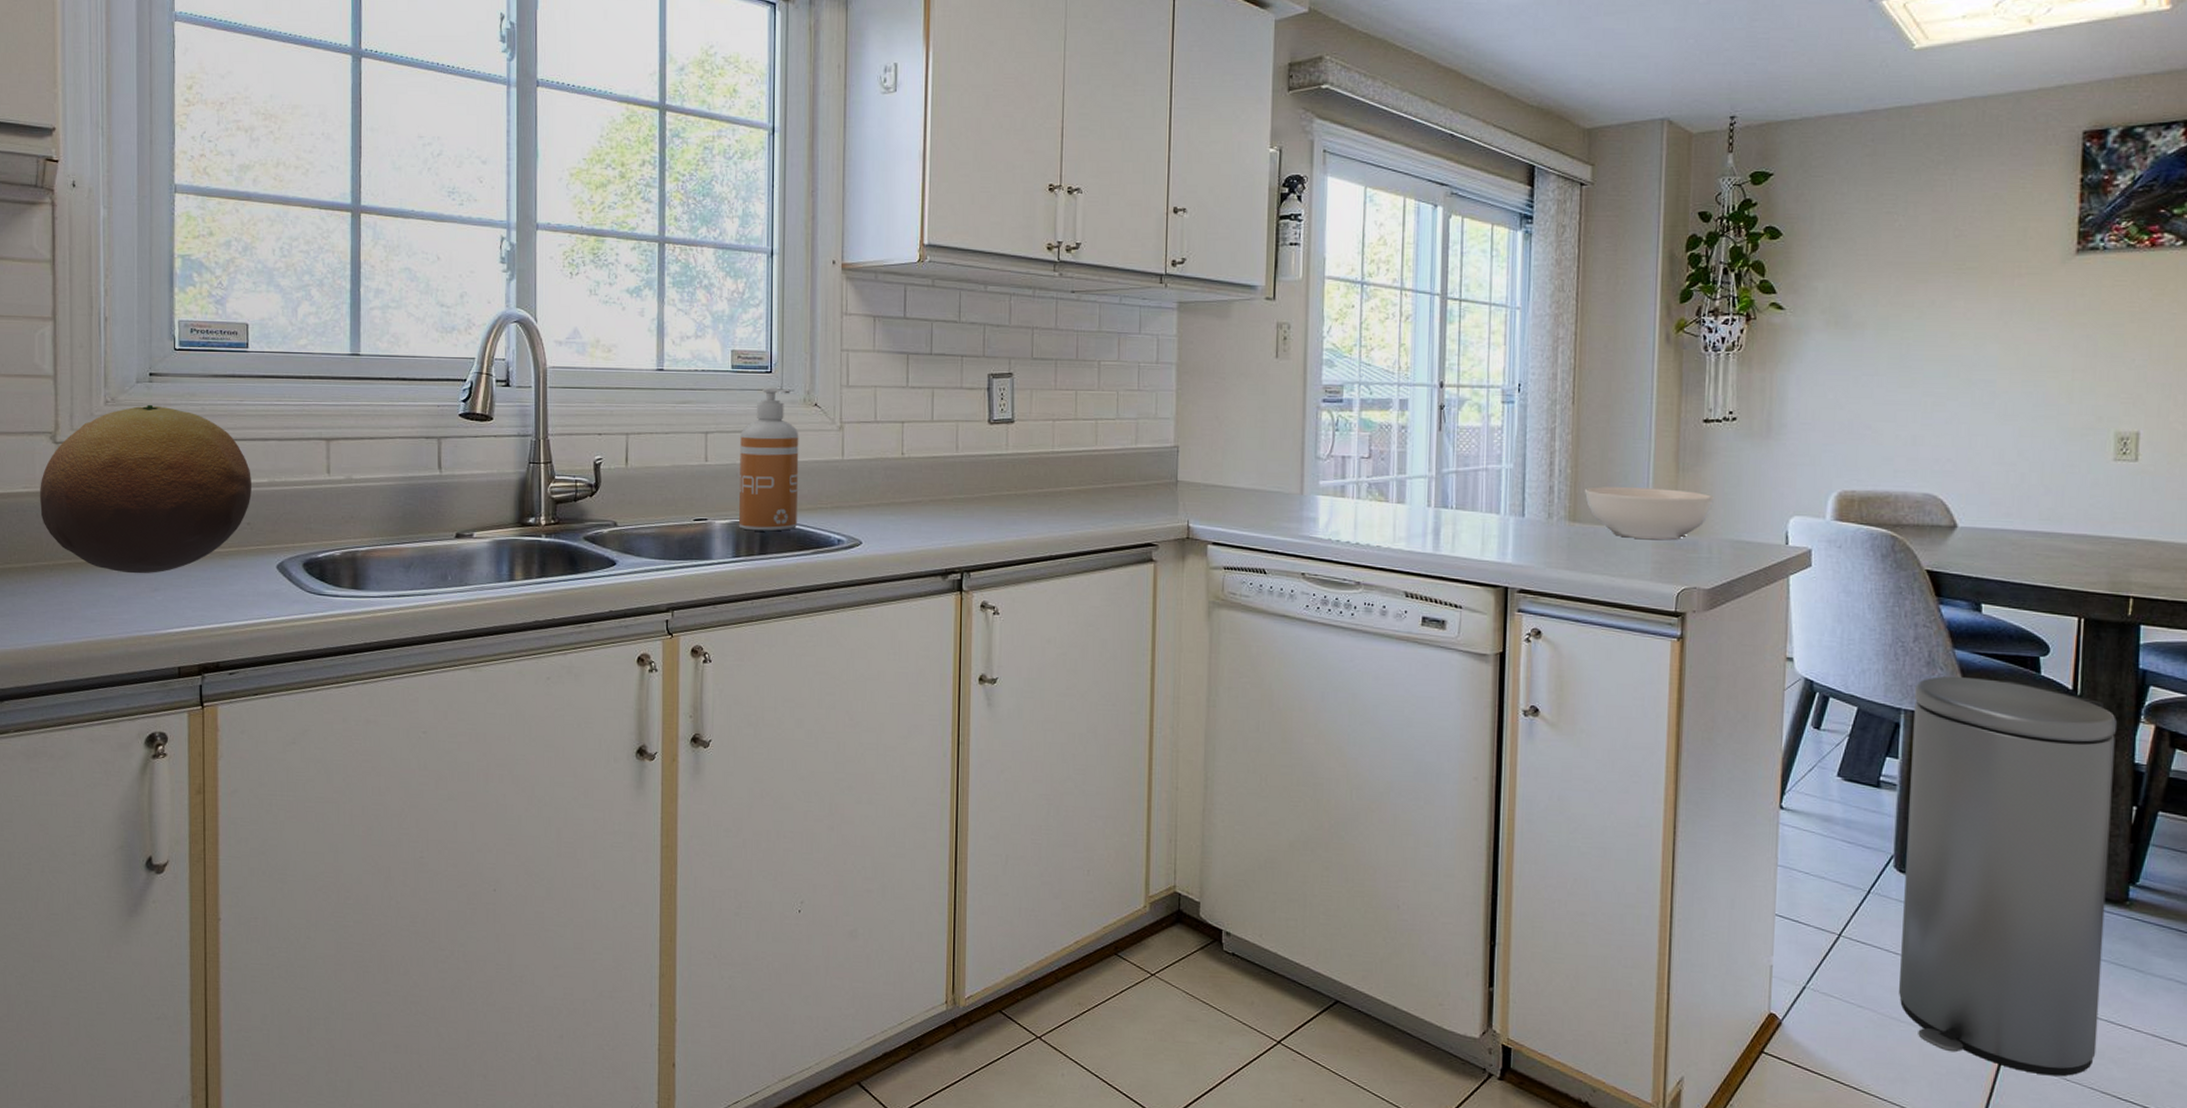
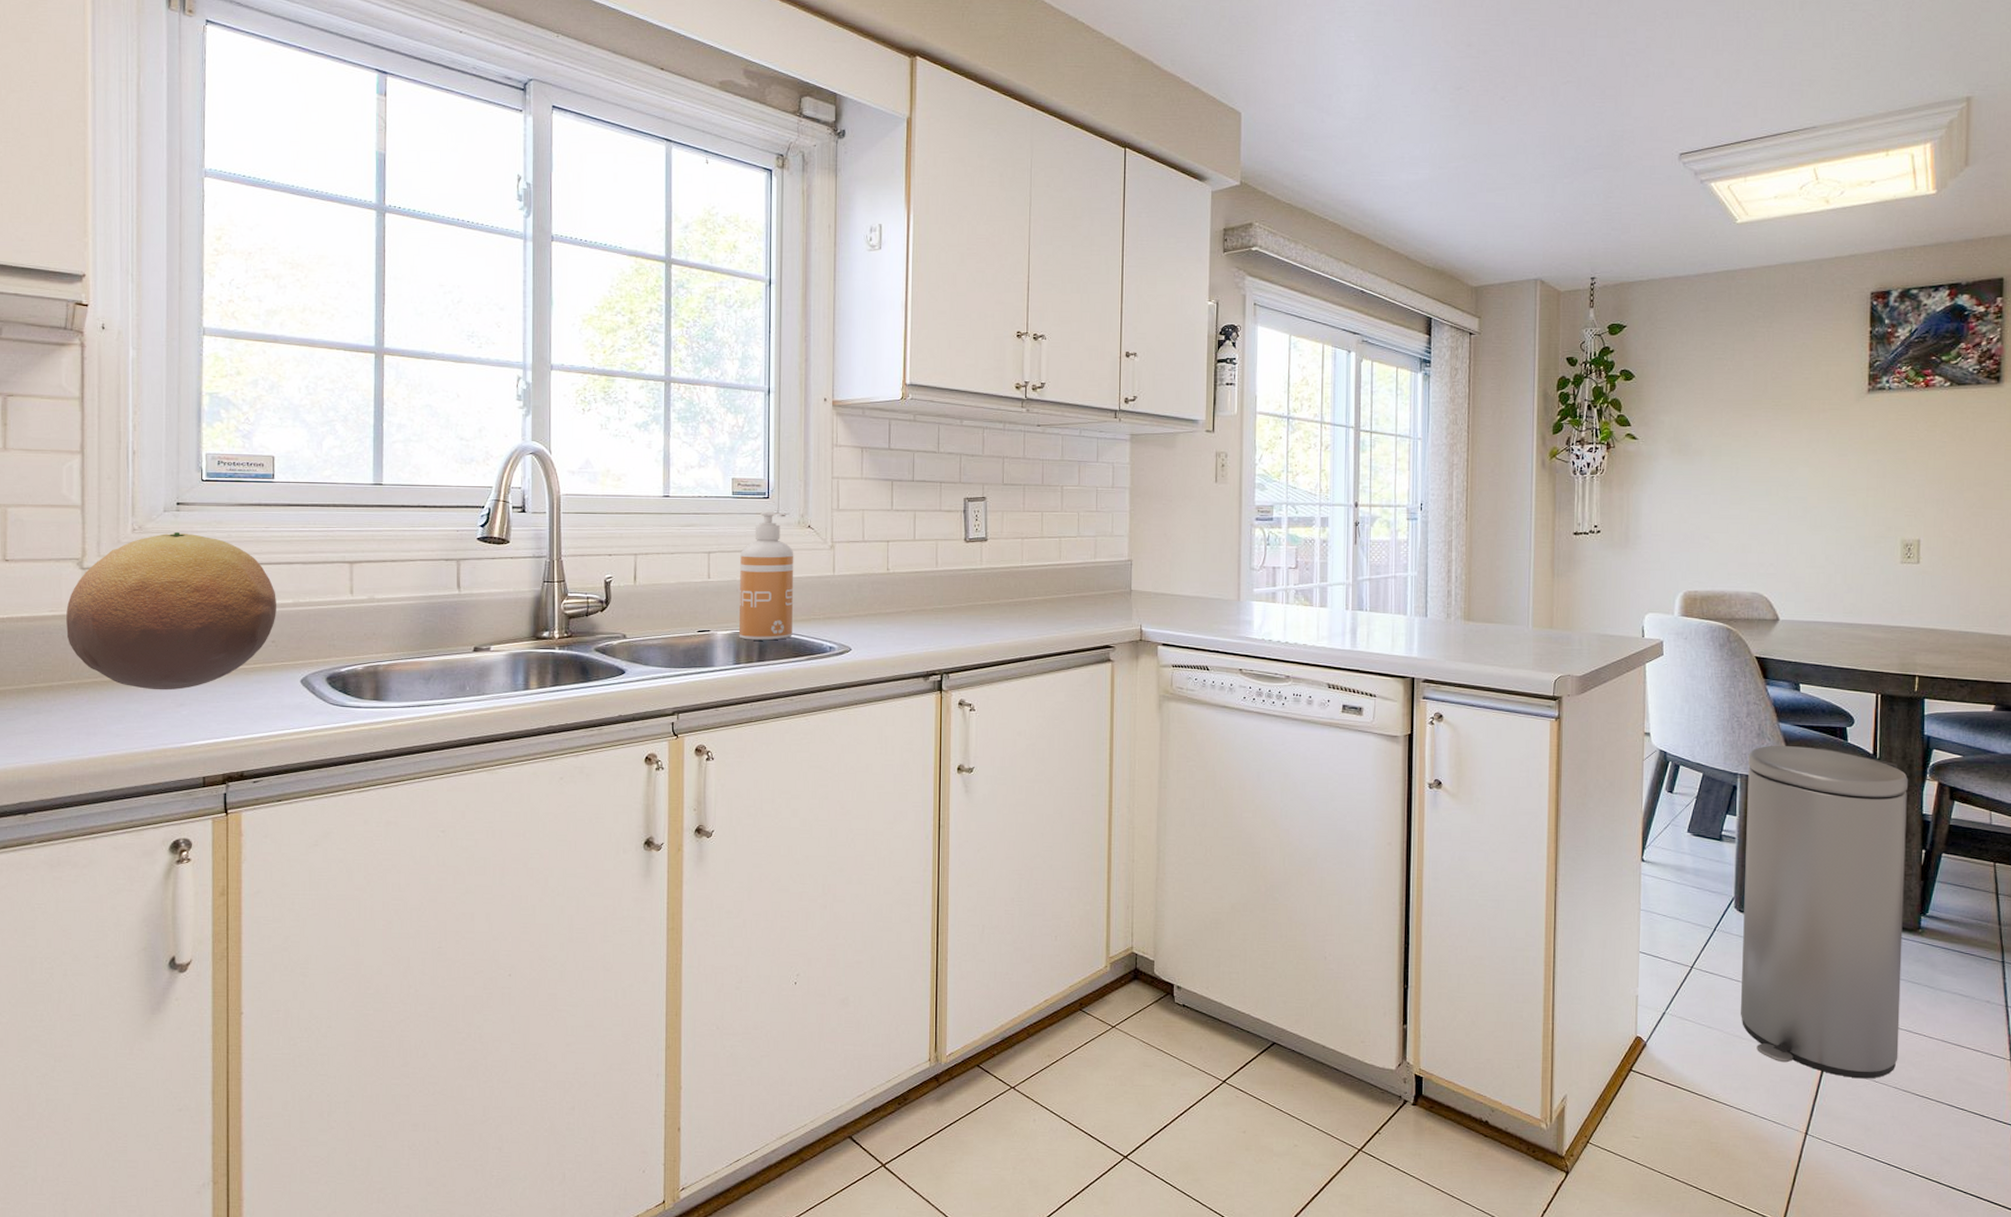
bowl: present [1584,486,1715,541] -> none [1476,590,1584,636]

